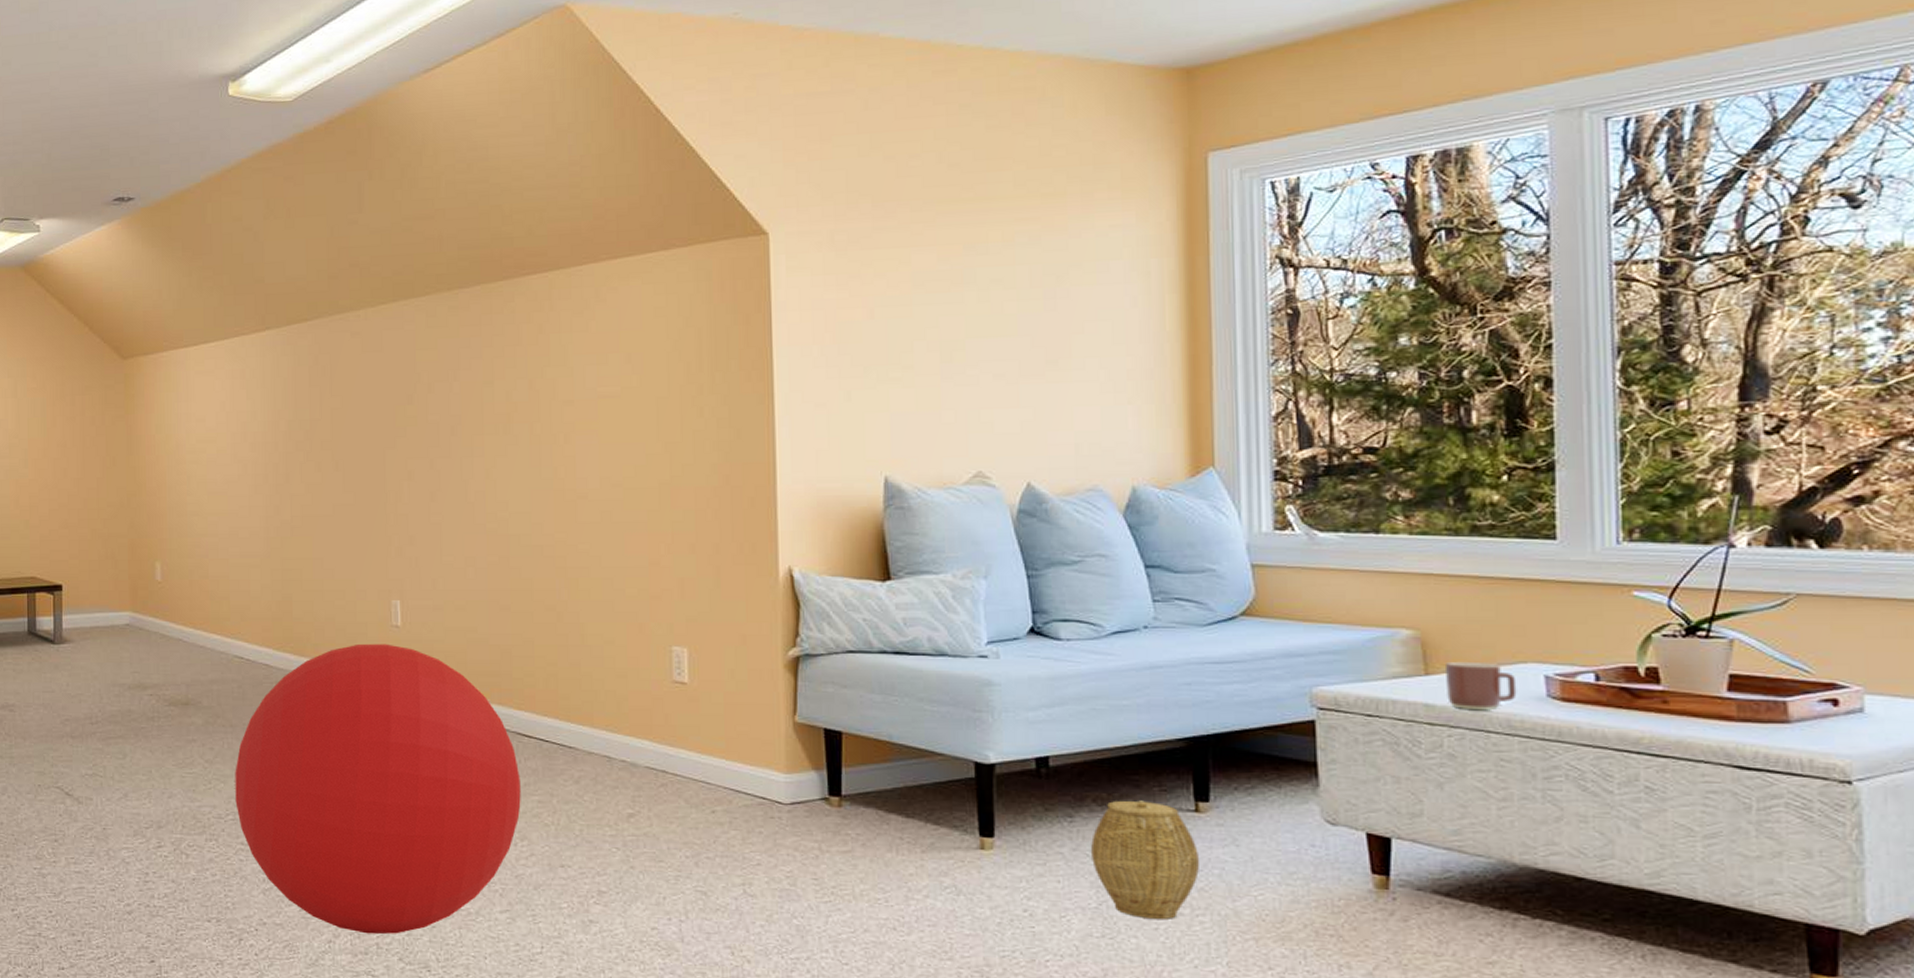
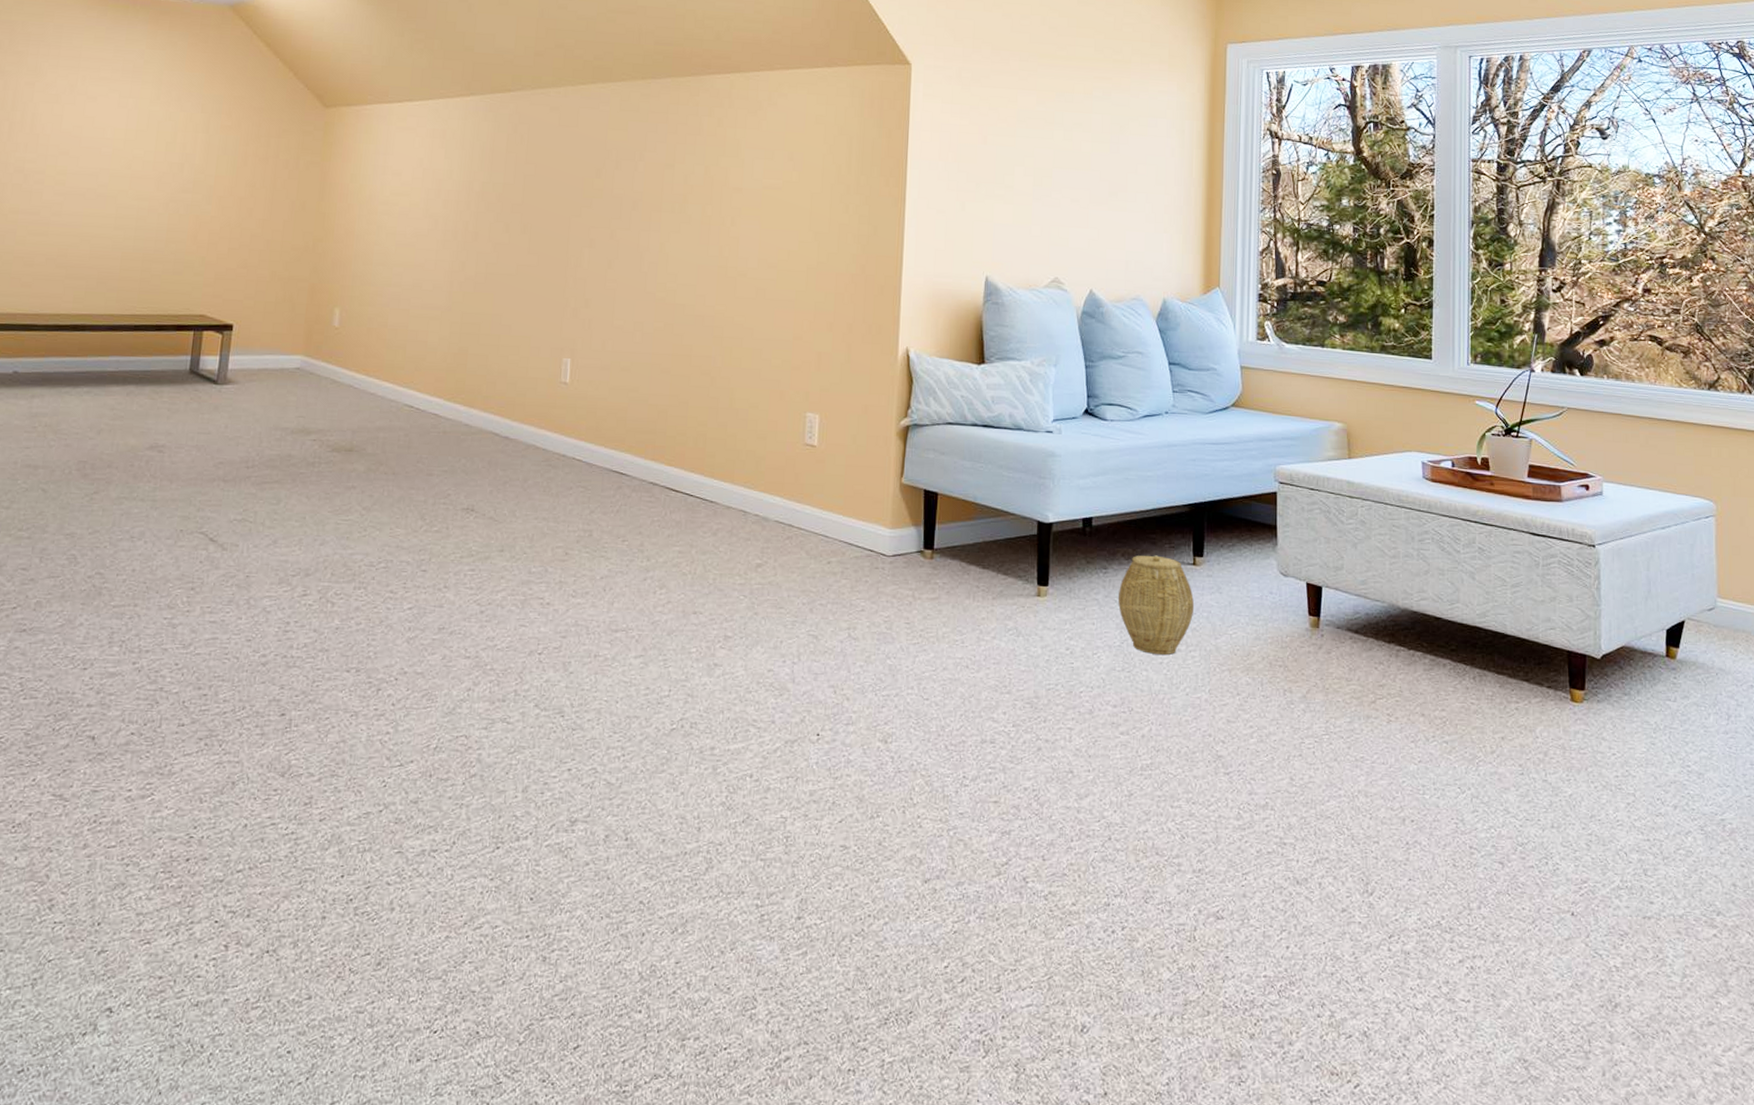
exercise ball: present [235,643,521,934] -> none [389,398,665,681]
mug: present [1446,661,1517,711] -> none [1362,448,1405,488]

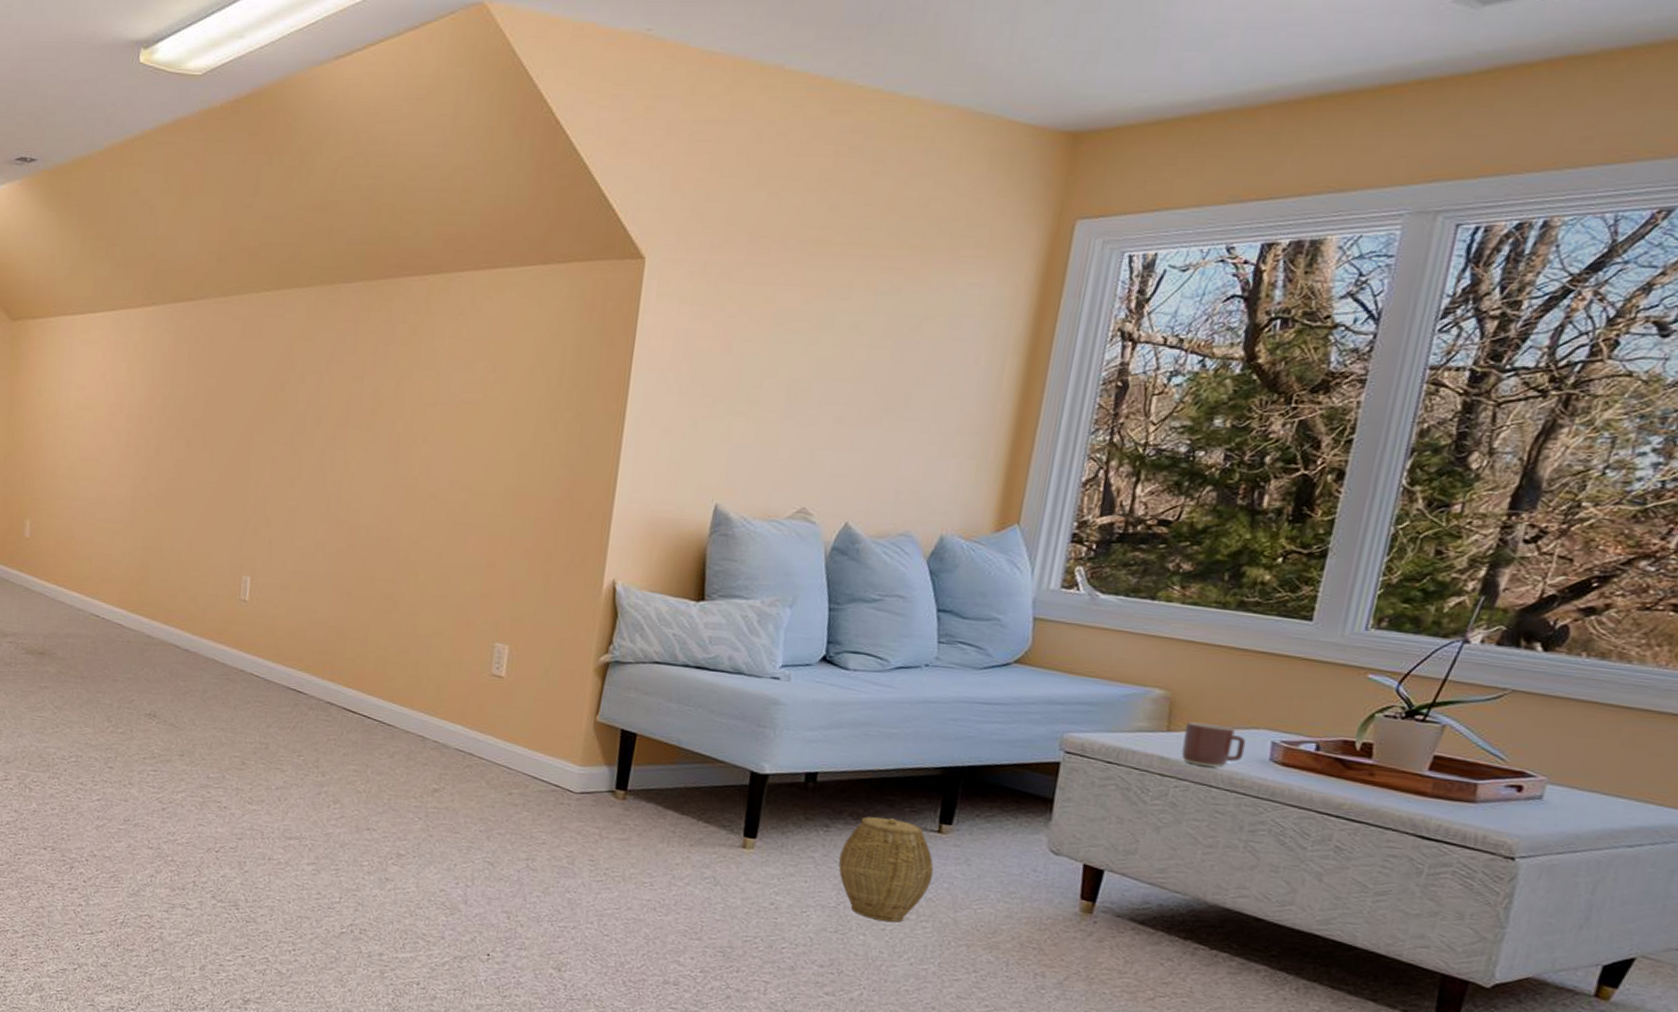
mug: none [1362,448,1405,488] -> present [1181,721,1246,768]

